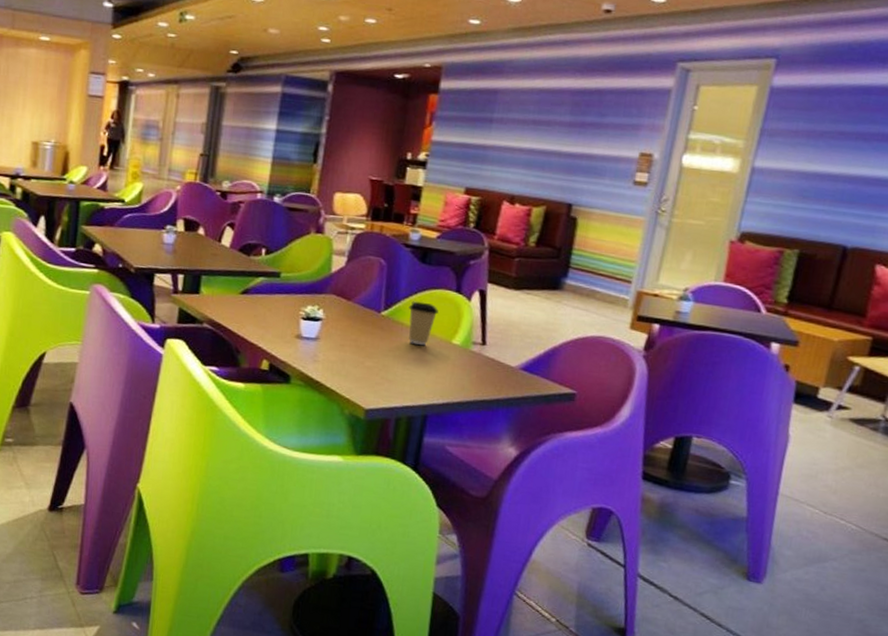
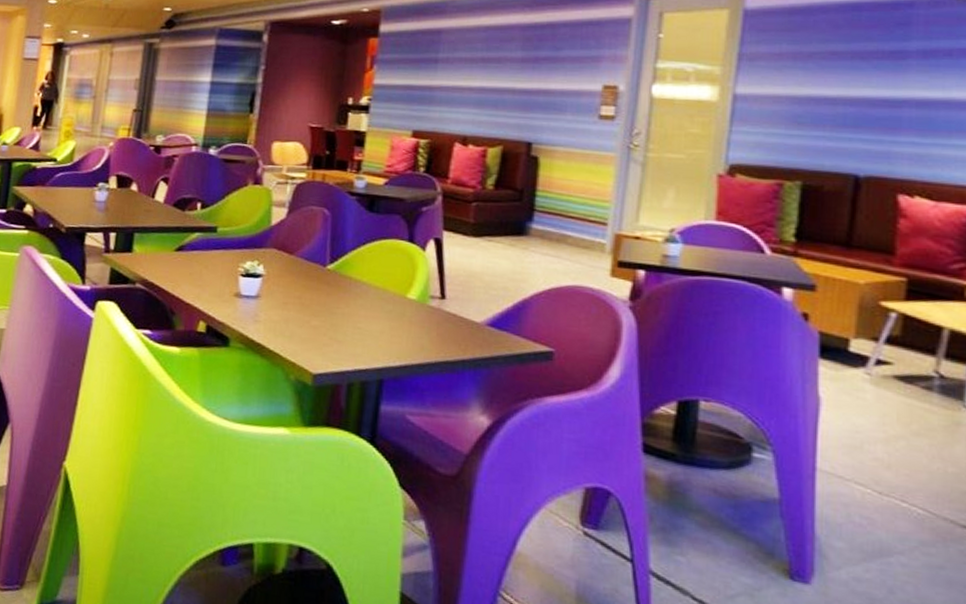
coffee cup: present [408,301,438,345] -> none [356,252,390,301]

